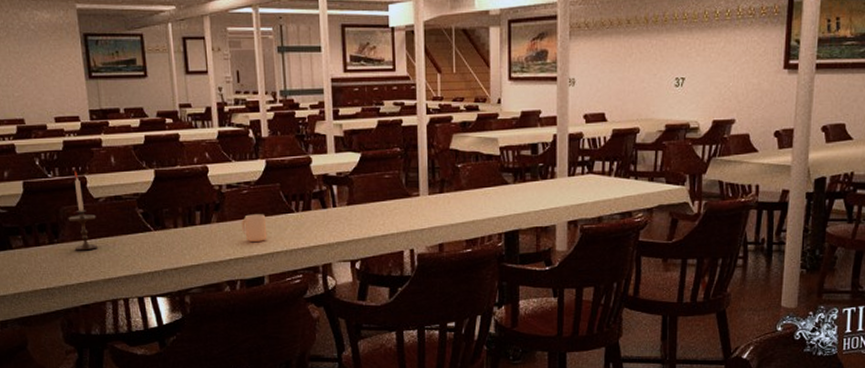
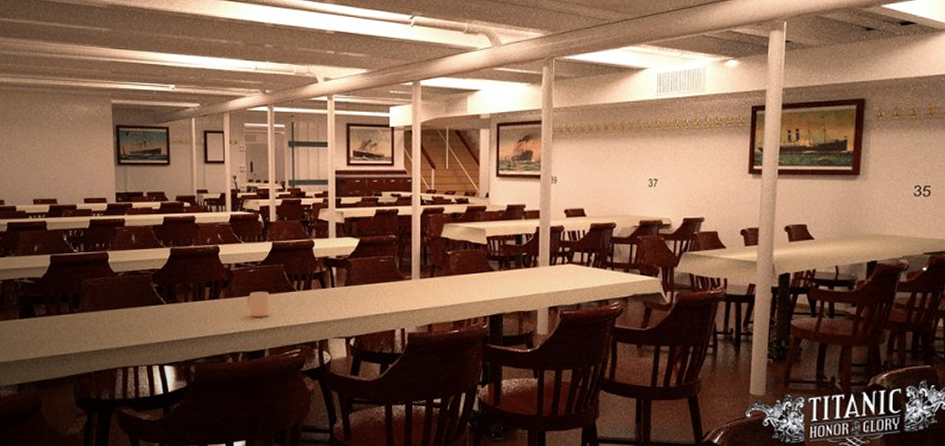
candlestick: present [68,171,97,251] -> none [88,248,114,321]

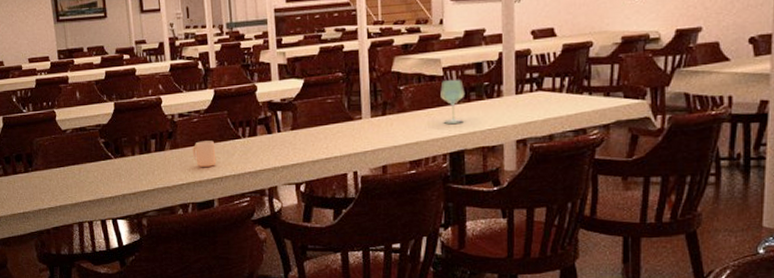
wine glass: none [484,248,506,289] -> present [440,79,466,124]

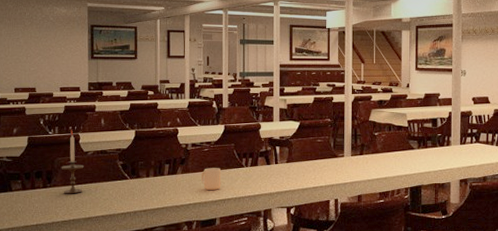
candlestick: none [40,106,65,178] -> present [61,130,84,194]
wine glass: present [440,79,466,124] -> none [405,130,424,164]

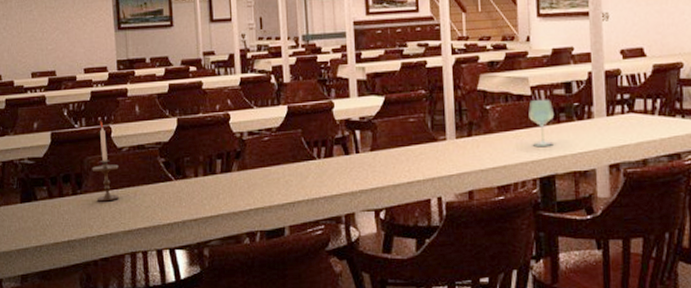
cup: present [201,168,221,190] -> none [262,161,288,191]
wine glass: none [405,130,424,164] -> present [528,99,555,146]

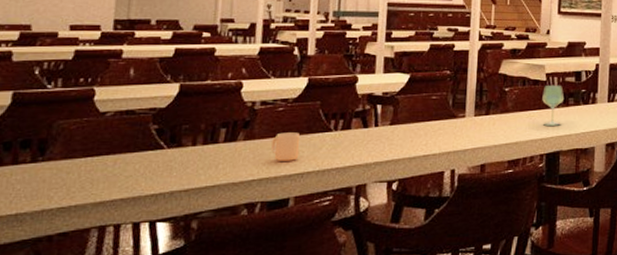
candlestick: present [92,121,119,202] -> none [62,83,99,170]
cup: none [262,161,288,191] -> present [271,132,300,161]

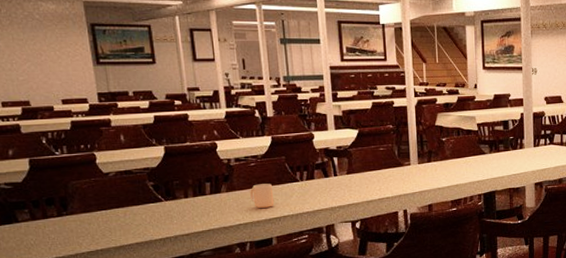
wine glass: present [542,85,565,126] -> none [475,133,496,170]

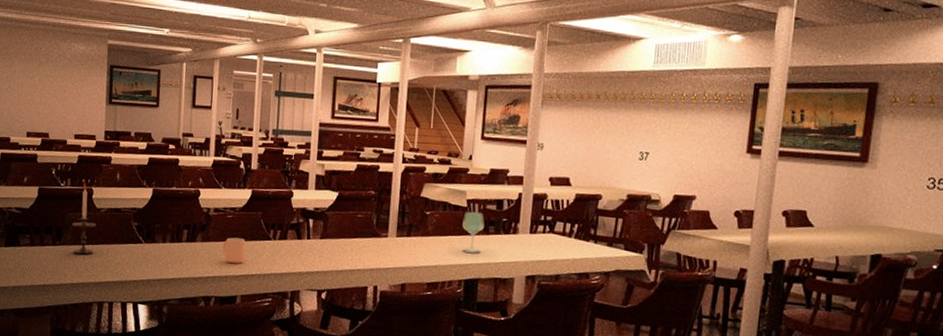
candlestick: none [77,149,108,222] -> present [72,183,96,255]
wine glass: none [475,133,496,170] -> present [462,211,485,253]

